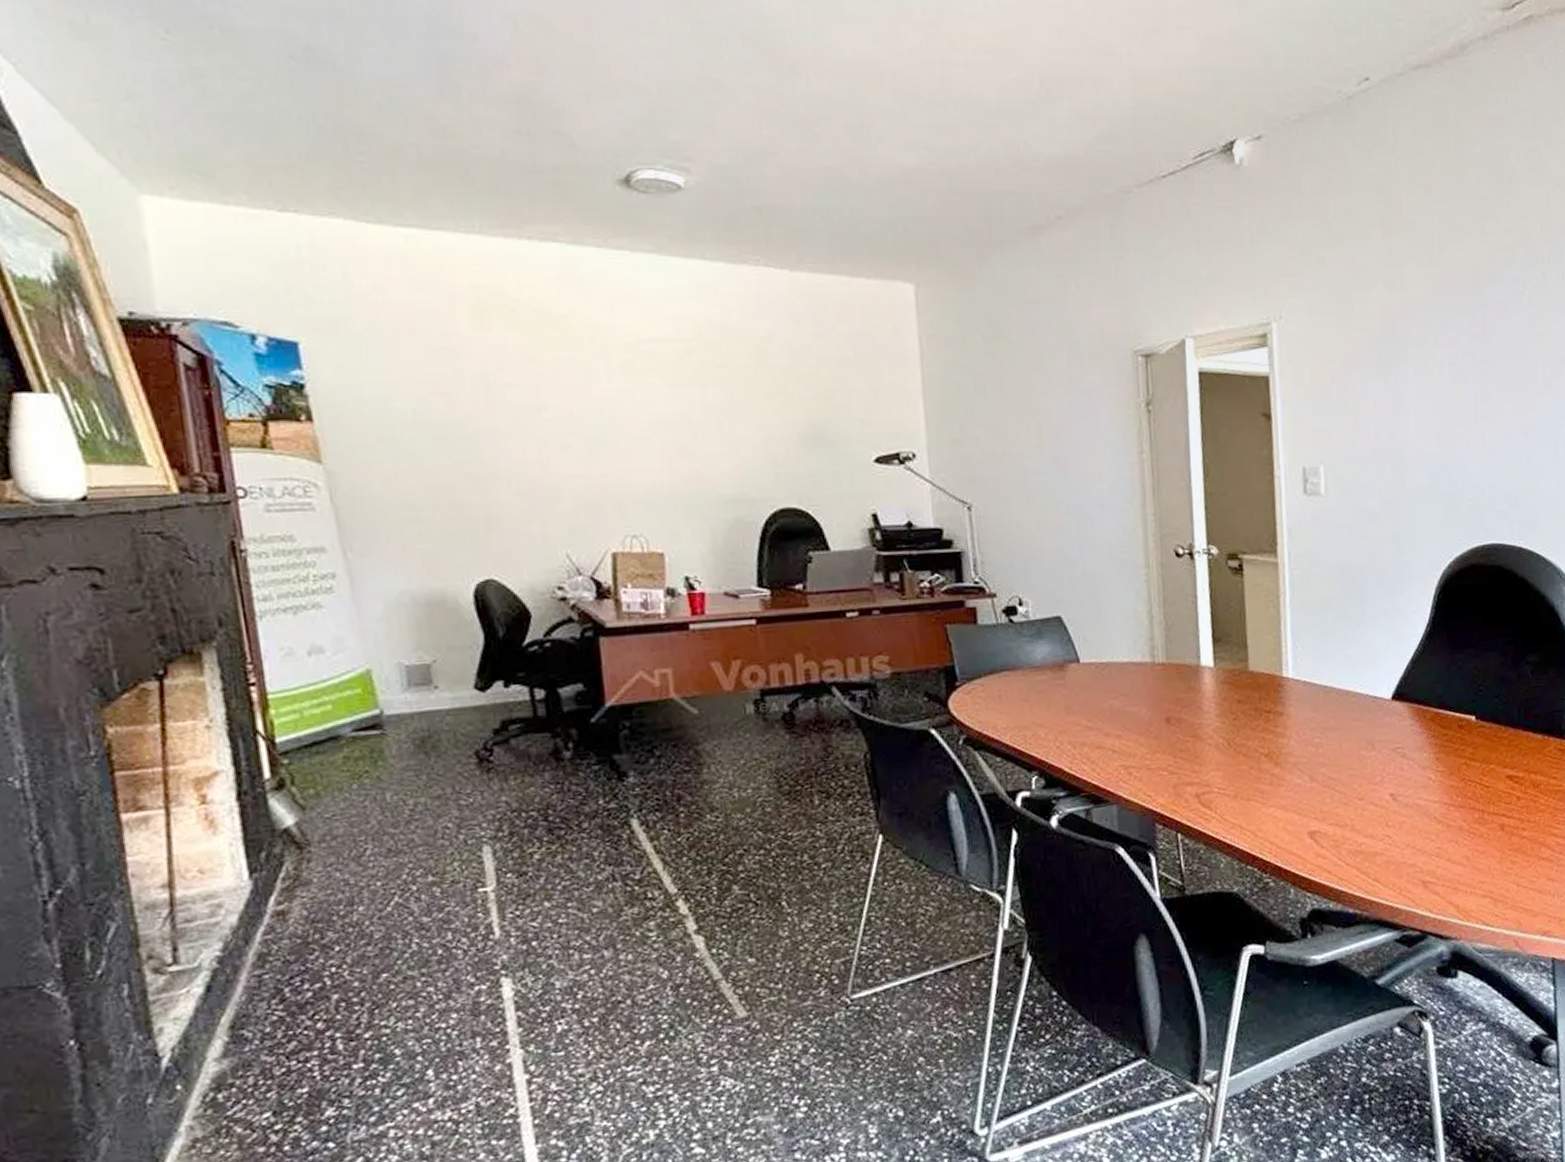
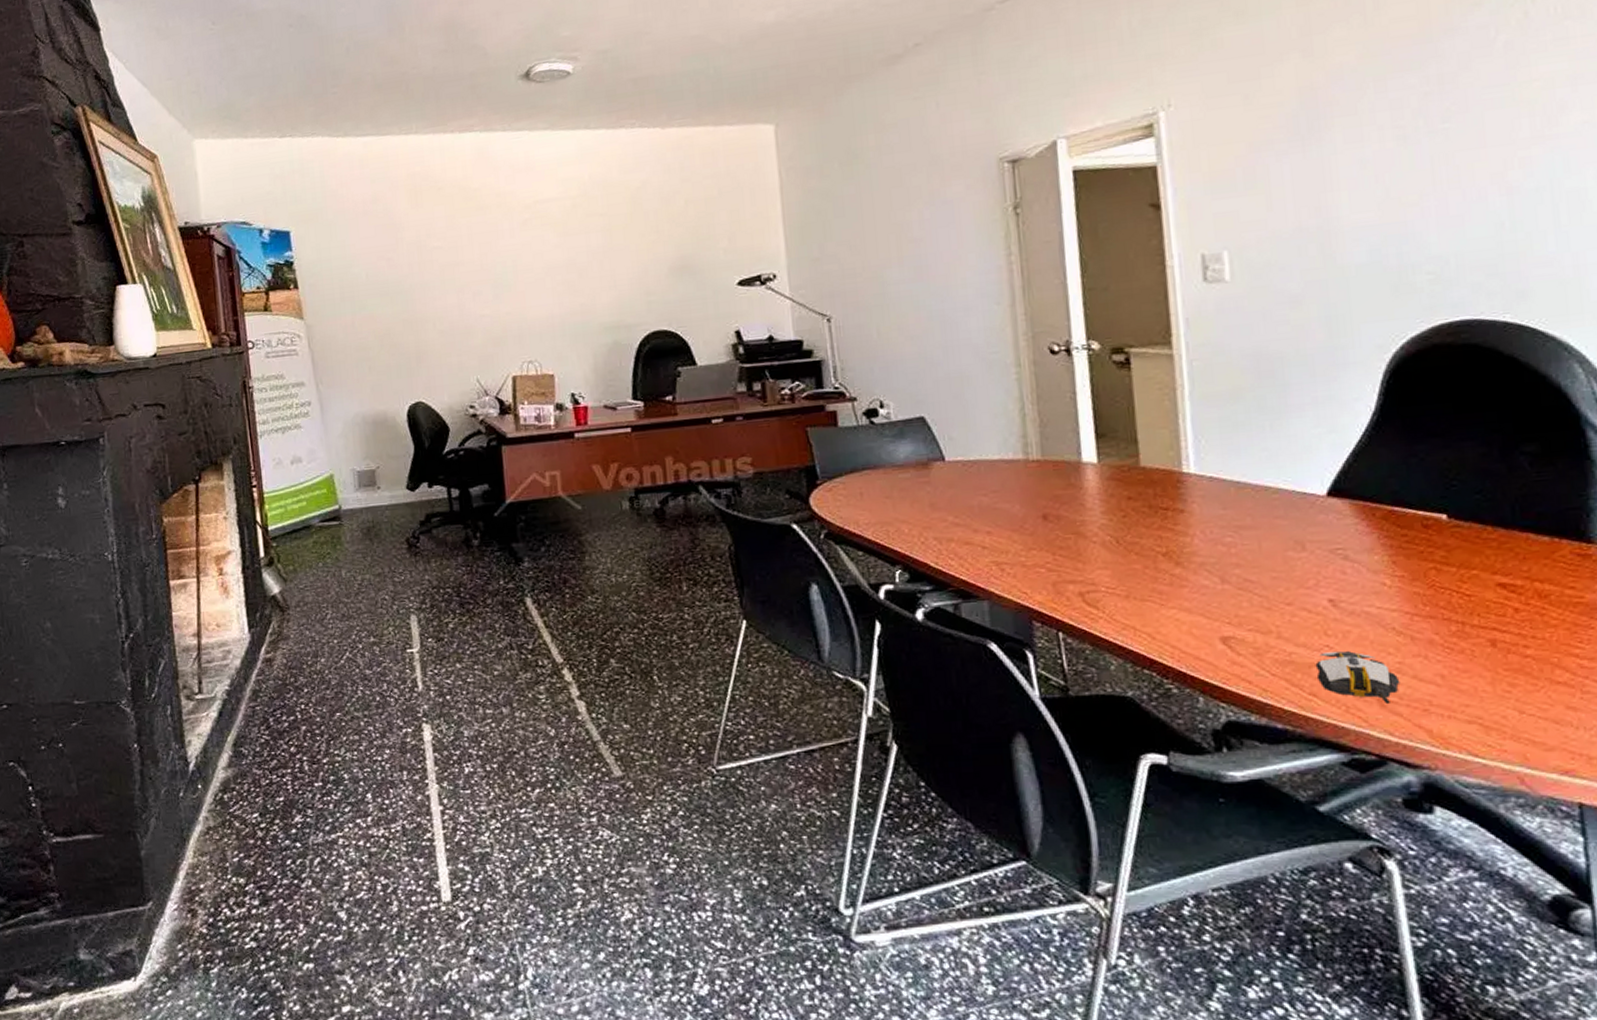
computer mouse: none [1379,840,1439,886] -> present [1315,651,1400,705]

